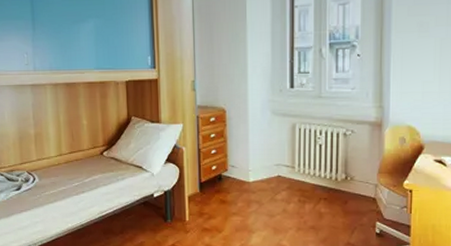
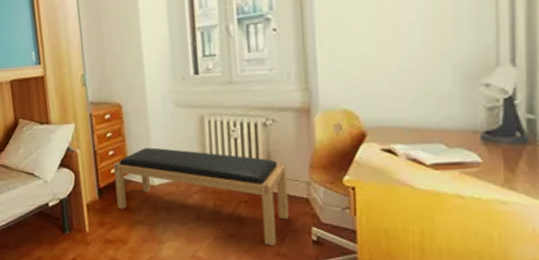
bench: none [214,149,360,237] -> present [113,147,290,246]

